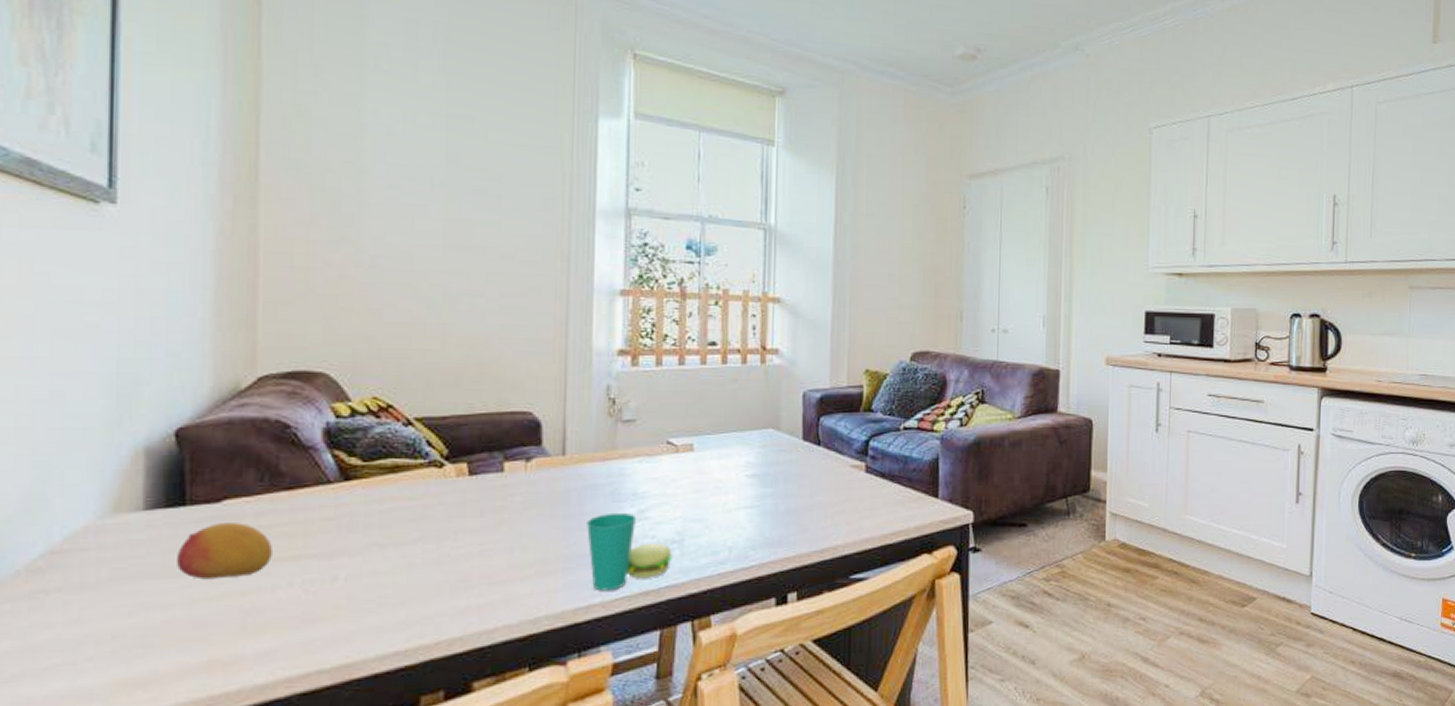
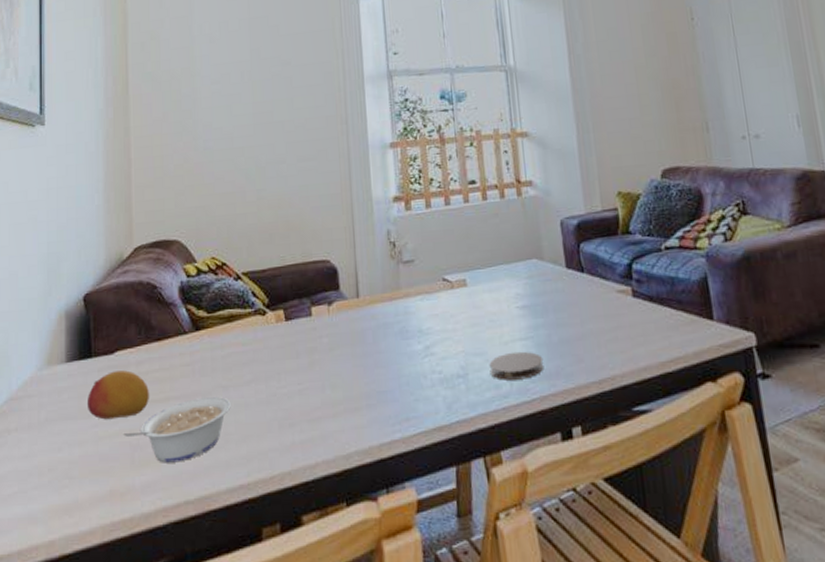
legume: none [230,555,389,629] -> present [123,396,231,463]
cup: present [585,512,672,591] -> none [381,349,460,427]
coaster: none [708,519,767,547] -> present [489,351,544,380]

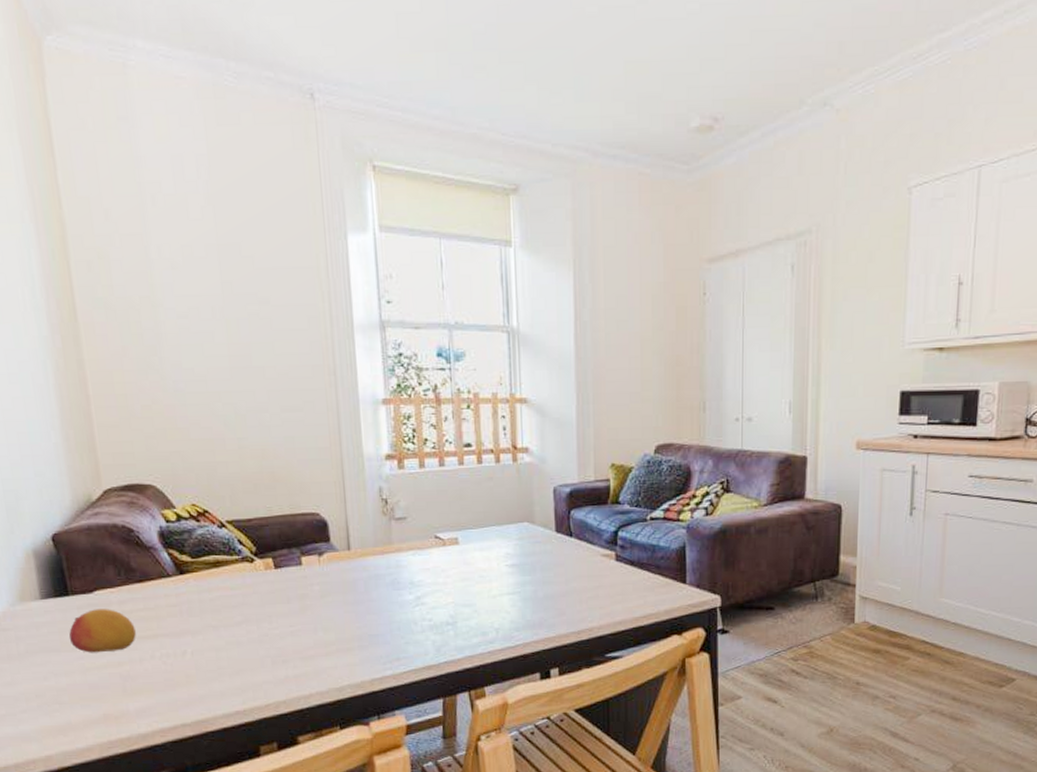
legume: present [123,396,231,463] -> none [111,634,223,692]
coaster: present [489,351,544,380] -> none [477,604,529,629]

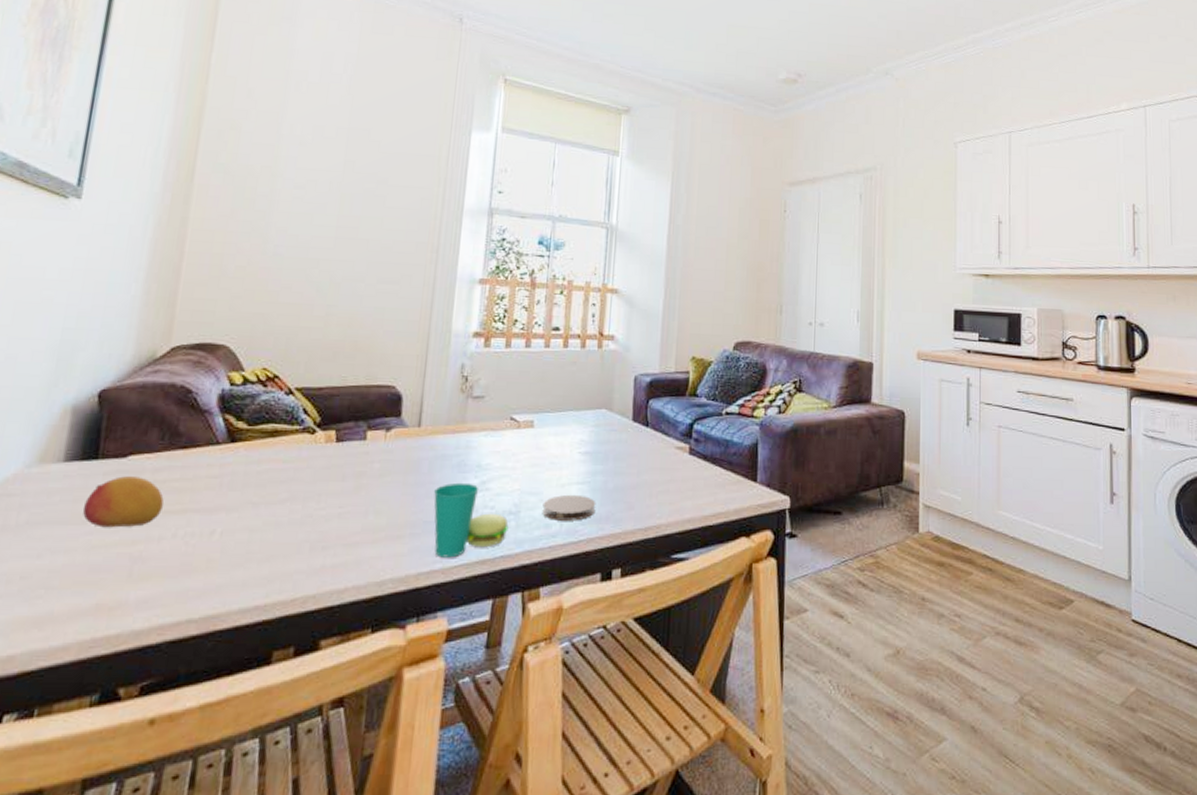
cup: none [373,599,448,665] -> present [433,482,509,558]
coaster: none [477,604,529,629] -> present [542,494,596,521]

